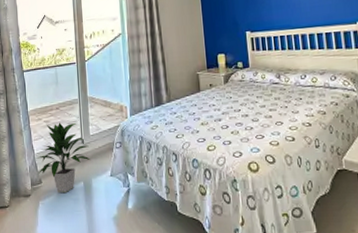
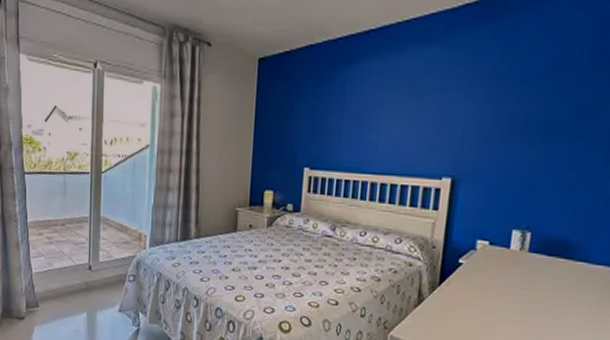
indoor plant: present [36,122,91,192] -> none [33,241,98,322]

